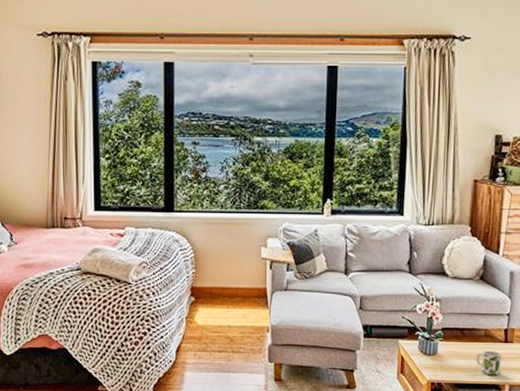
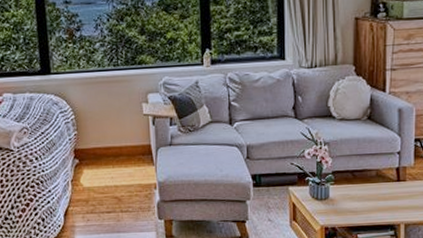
mug: present [476,351,501,375] -> none [369,191,395,216]

